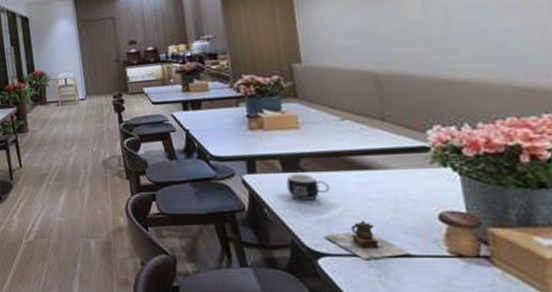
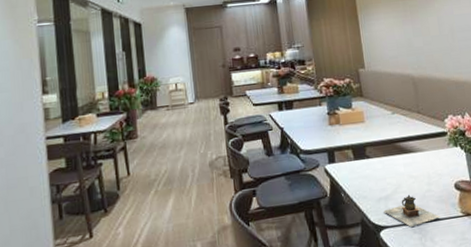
mug: present [286,174,330,200] -> none [357,160,387,183]

